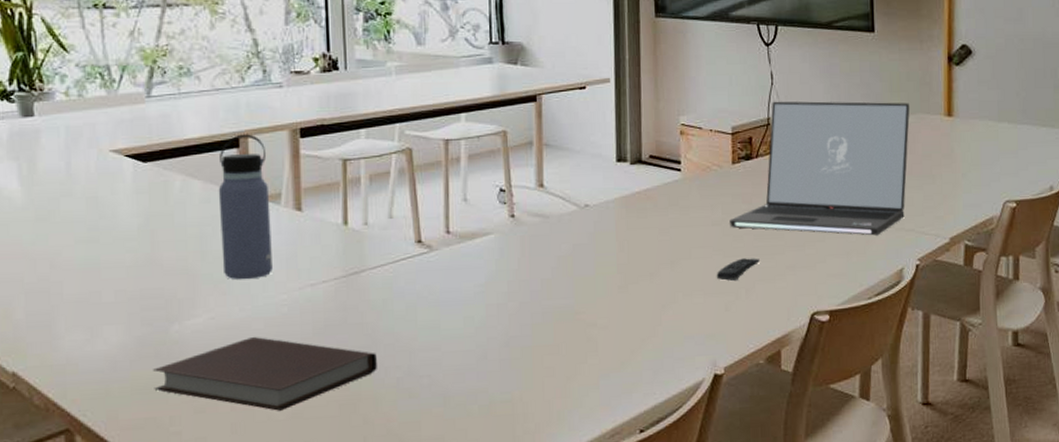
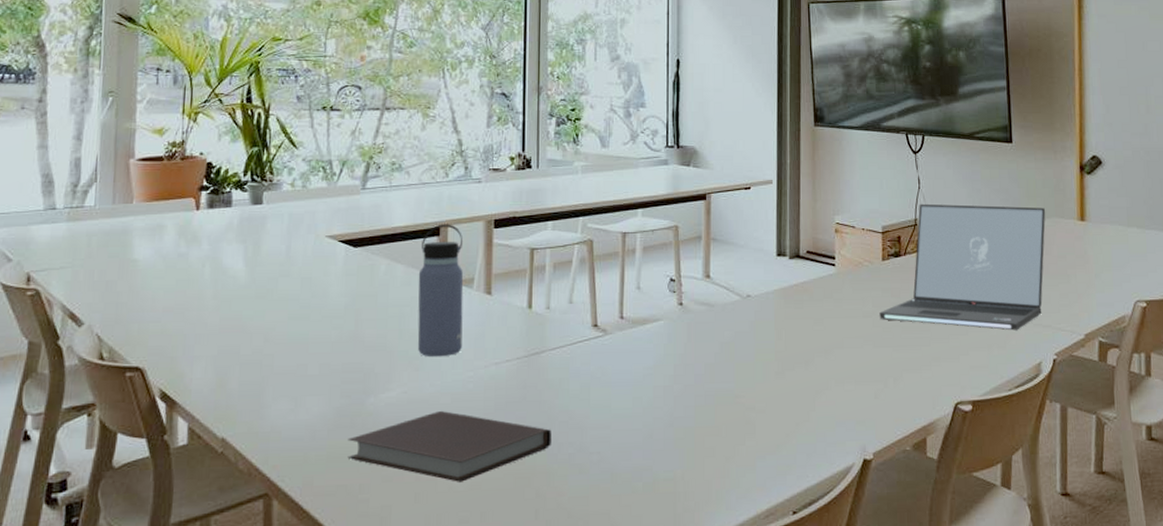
remote control: present [716,258,760,282] -> none [866,348,907,371]

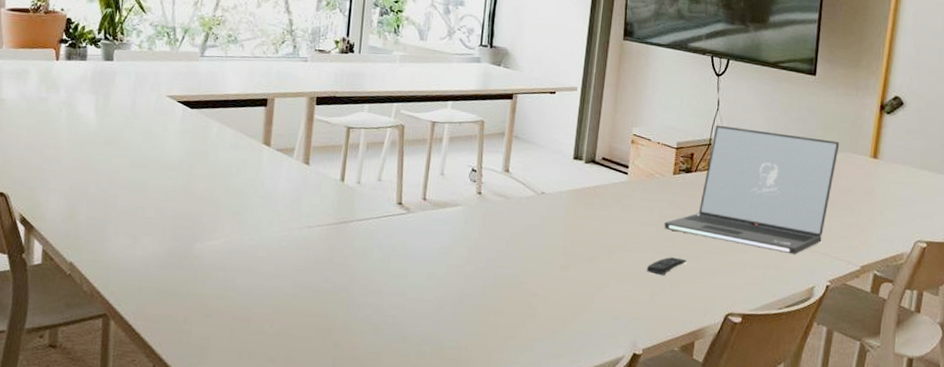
notebook: present [347,411,551,482] -> none [175,262,353,326]
water bottle: present [417,224,464,357] -> none [241,96,288,215]
remote control: none [866,348,907,371] -> present [646,257,686,276]

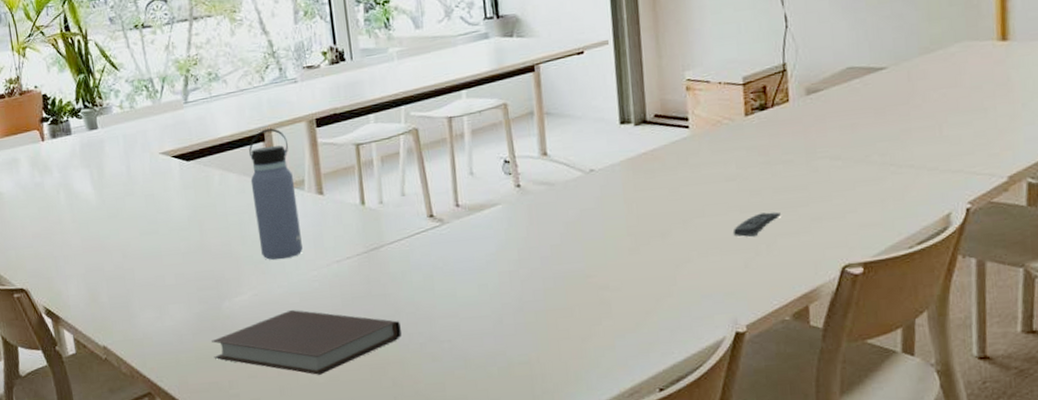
notebook: none [175,262,353,326] -> present [212,310,402,375]
water bottle: none [241,96,288,215] -> present [249,128,303,260]
laptop: present [664,125,840,255] -> none [745,30,954,182]

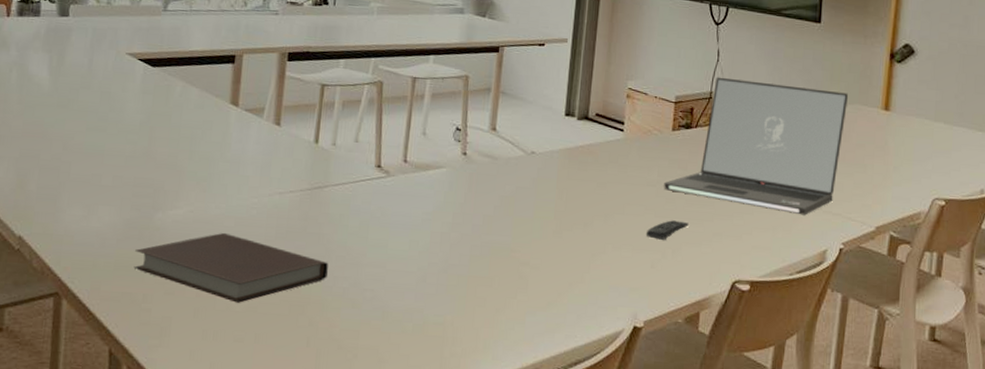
water bottle: present [249,128,303,260] -> none [206,52,257,181]
laptop: none [745,30,954,182] -> present [664,77,849,216]

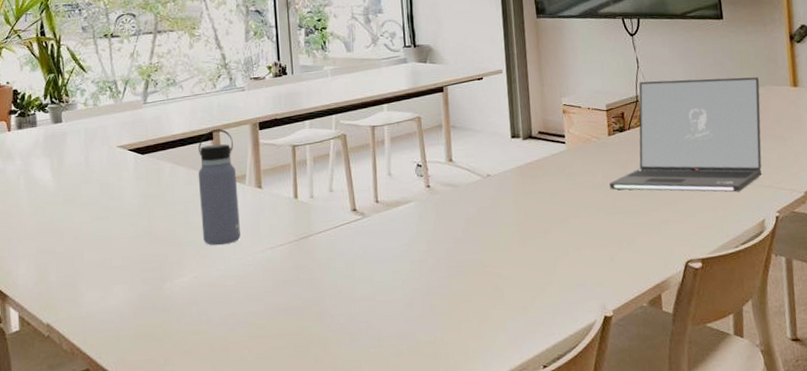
notebook: present [133,233,328,303] -> none [151,292,324,353]
water bottle: none [206,52,257,181] -> present [198,129,241,246]
remote control: present [645,220,689,241] -> none [600,215,638,236]

